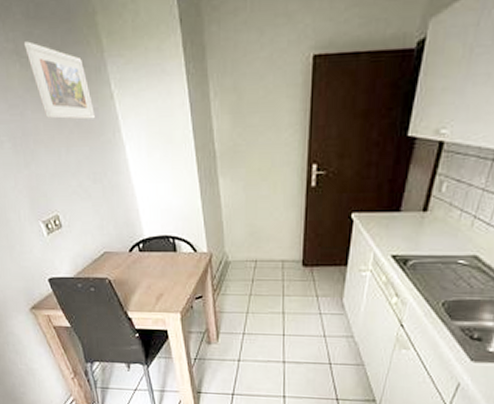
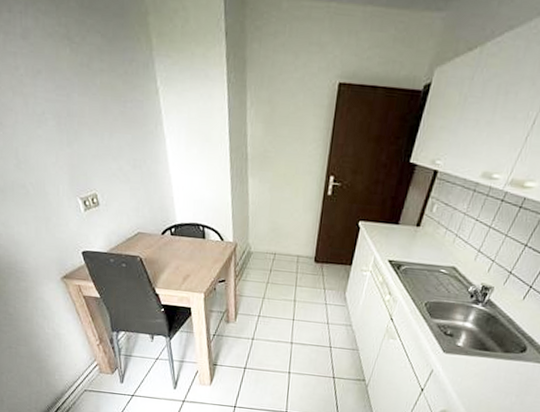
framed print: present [23,41,96,120] -> none [75,28,141,110]

